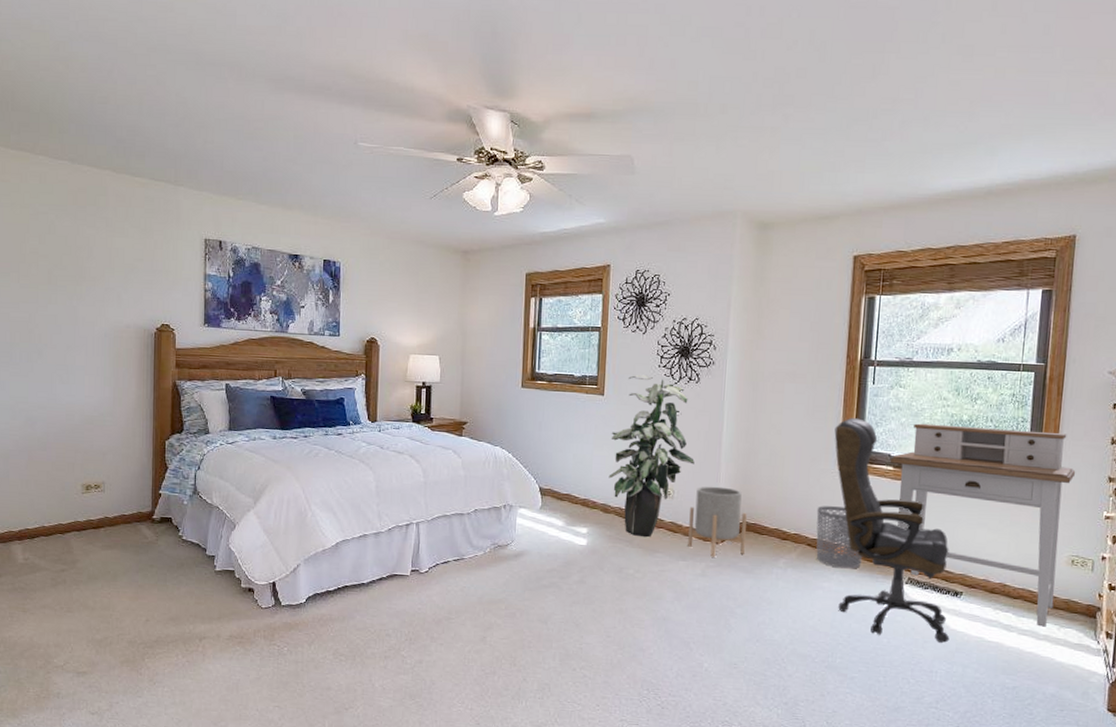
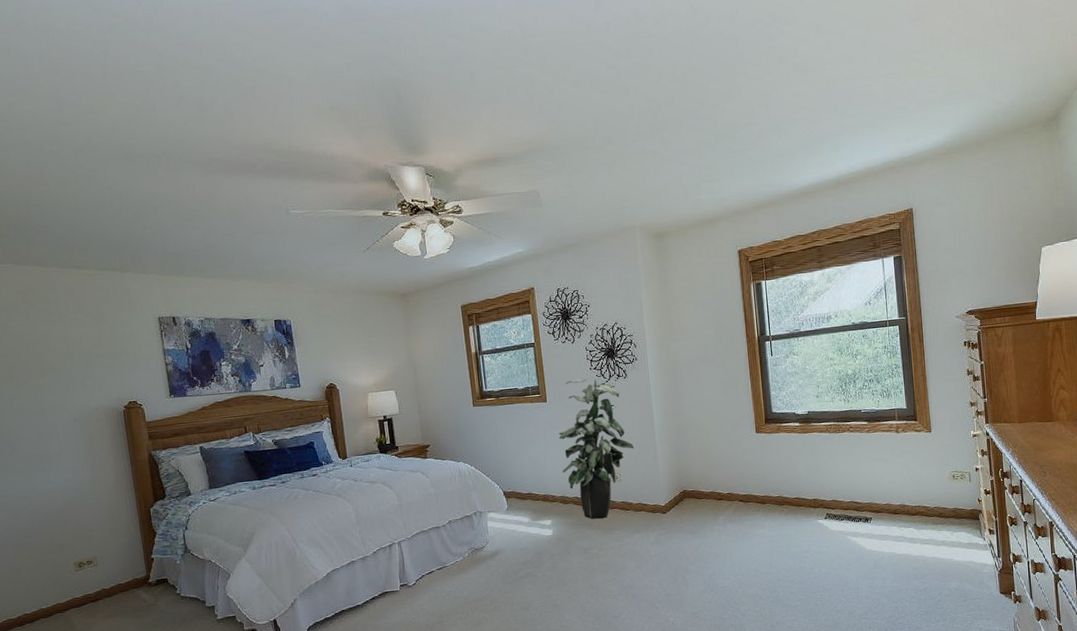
planter: present [688,486,747,557] -> none [636,463,689,526]
waste bin: present [816,506,862,569] -> none [742,463,787,516]
office chair: present [834,418,950,644] -> none [746,387,868,567]
desk: present [889,423,1076,627] -> none [795,372,945,535]

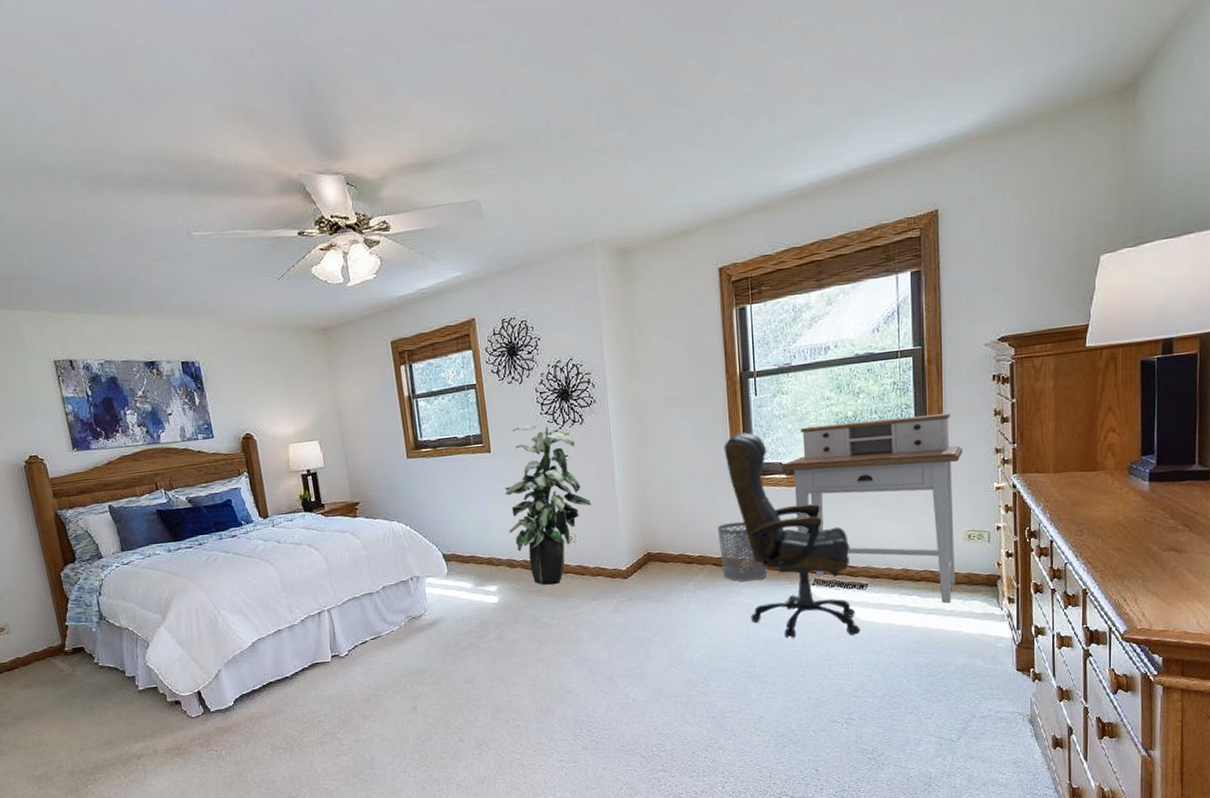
waste bin: none [742,463,787,516] -> present [717,522,768,582]
office chair: none [746,387,868,567] -> present [724,432,861,639]
desk: none [795,372,945,535] -> present [781,413,963,604]

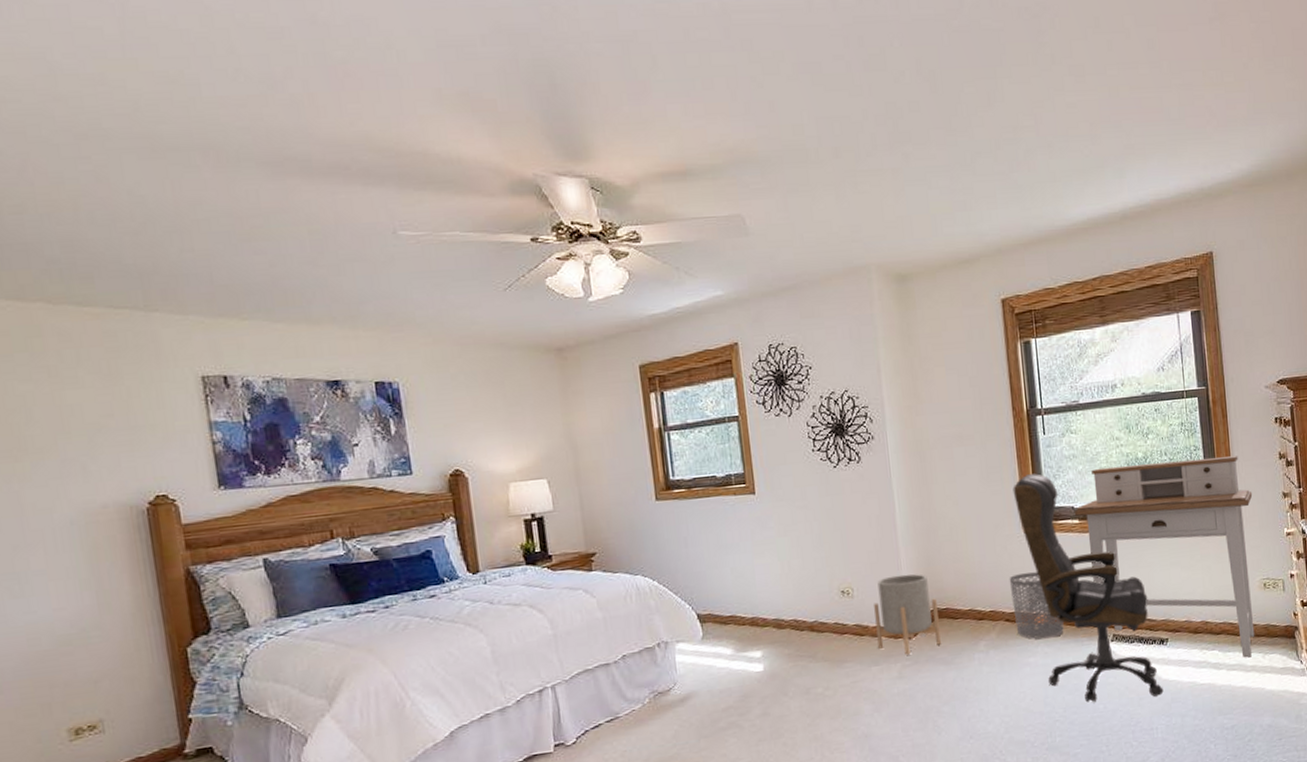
indoor plant: present [504,424,591,585] -> none [771,462,870,649]
planter: none [594,522,653,593] -> present [874,574,941,655]

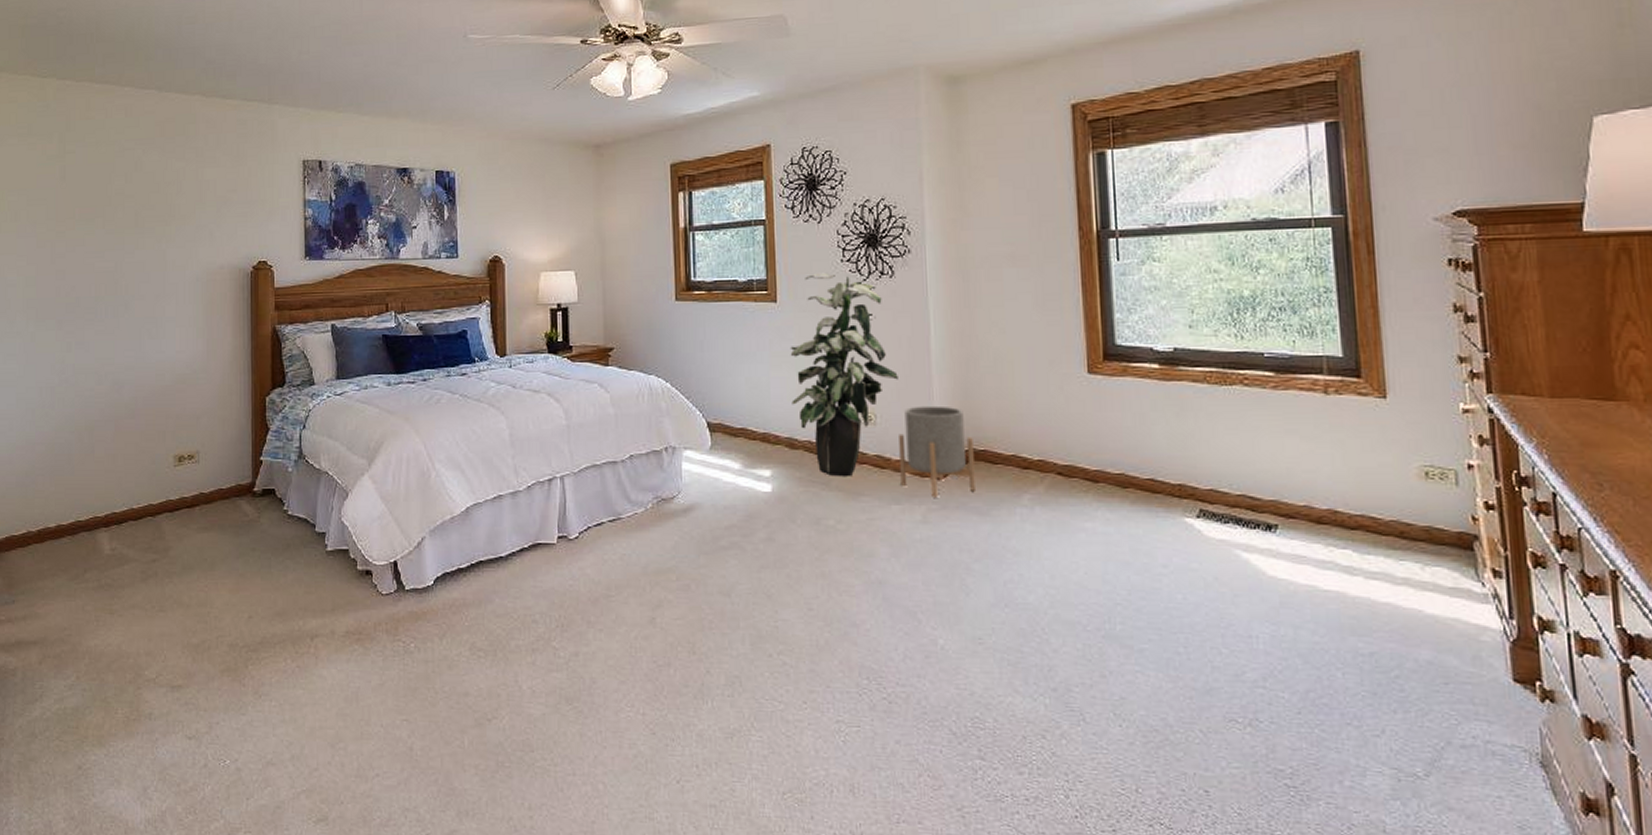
indoor plant: none [771,462,870,649] -> present [790,272,898,477]
waste bin: present [1009,572,1064,639] -> none [1064,421,1133,502]
office chair: present [1013,473,1164,703] -> none [1074,305,1269,597]
desk: present [1074,456,1255,658] -> none [1153,303,1411,567]

